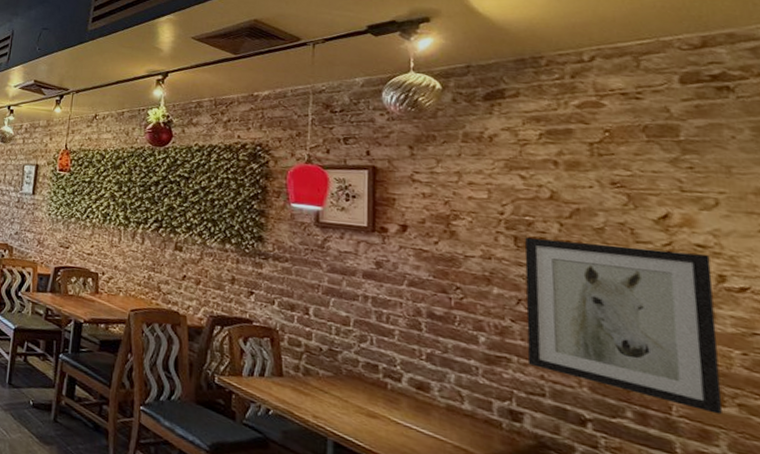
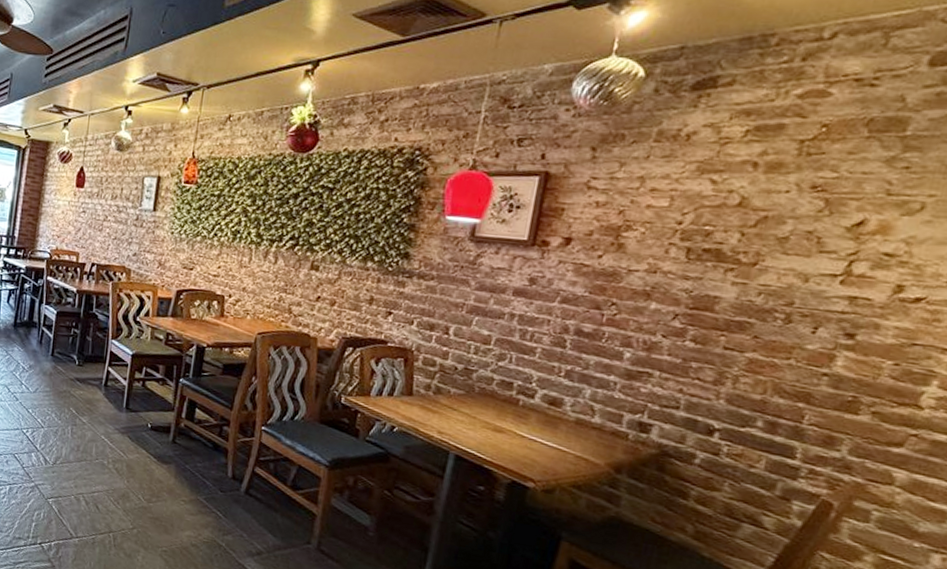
wall art: present [524,237,723,415] -> none [669,248,894,422]

